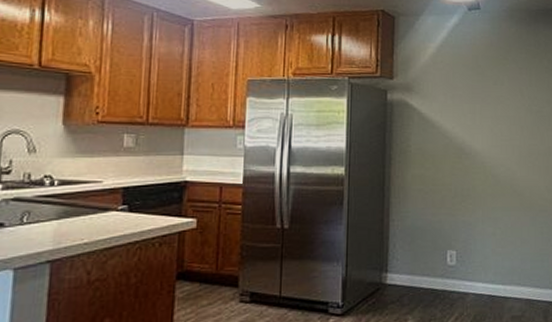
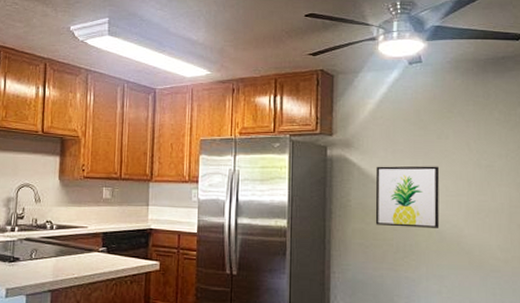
wall art: none [434,111,495,172] -> present [375,166,440,228]

